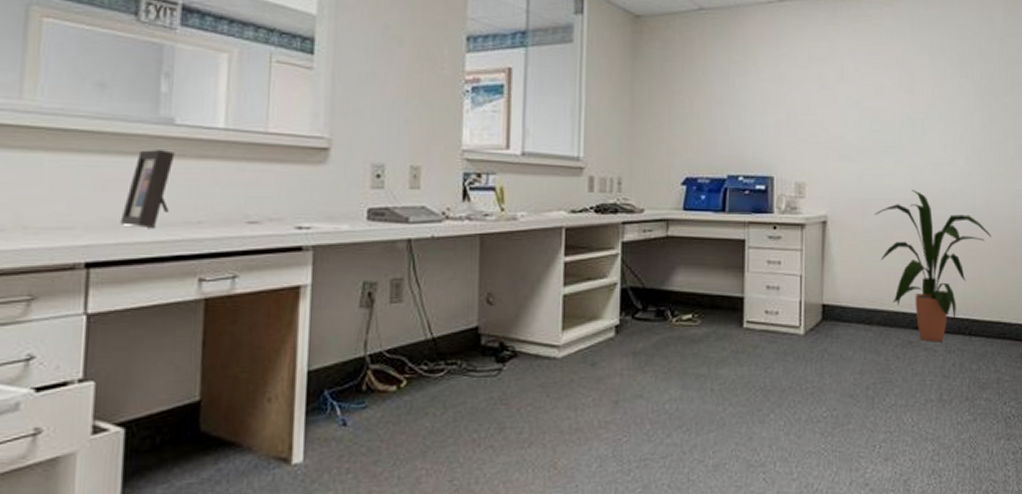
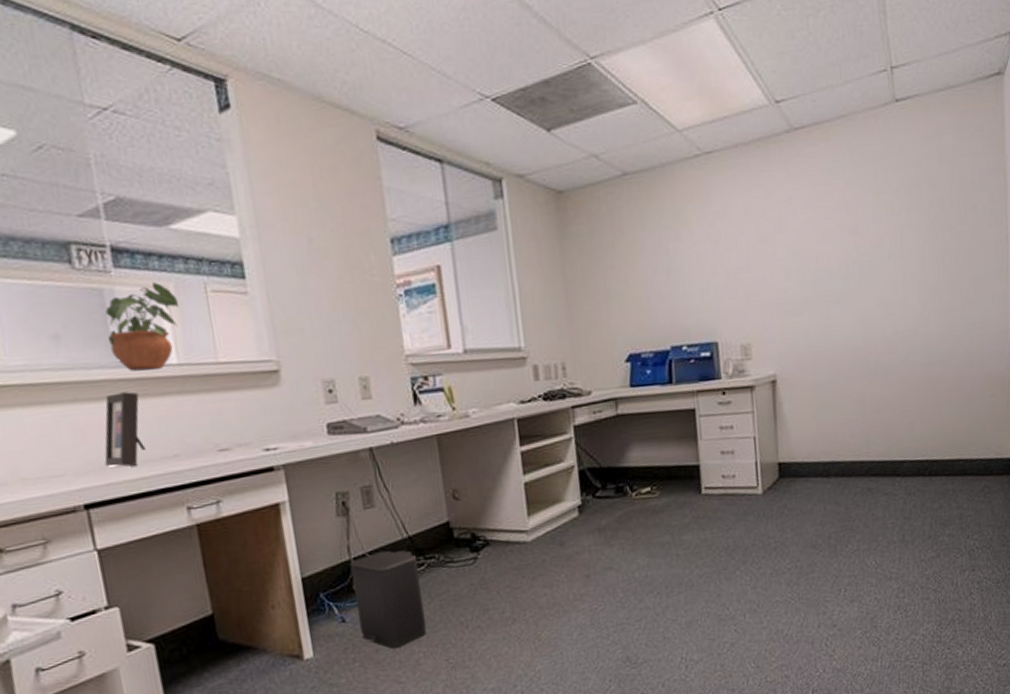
potted plant: none [157,44,240,132] -> present [105,281,180,372]
pedal bin: none [358,350,437,461] -> present [349,550,427,649]
house plant: present [874,190,992,342] -> none [824,337,949,487]

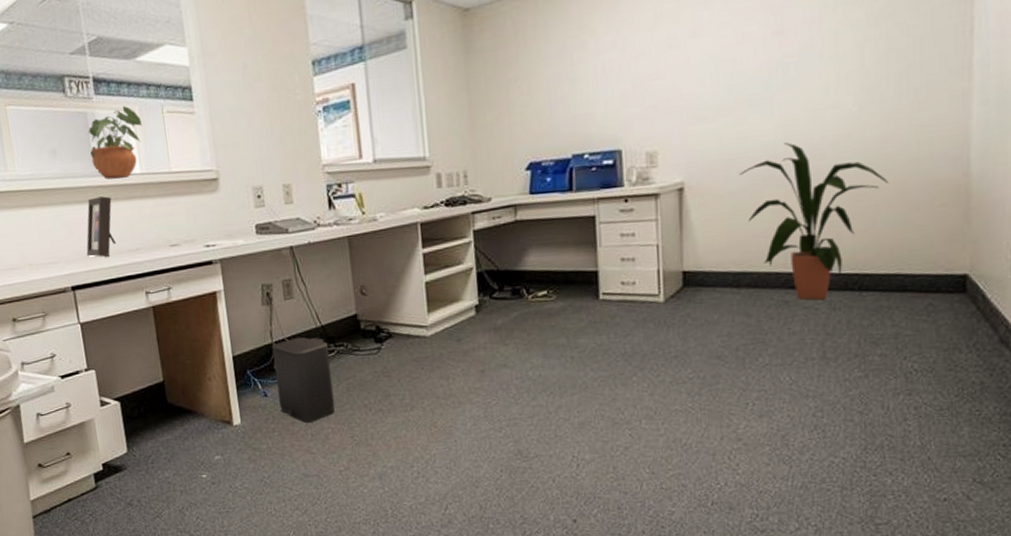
house plant: none [824,337,949,487] -> present [738,142,889,300]

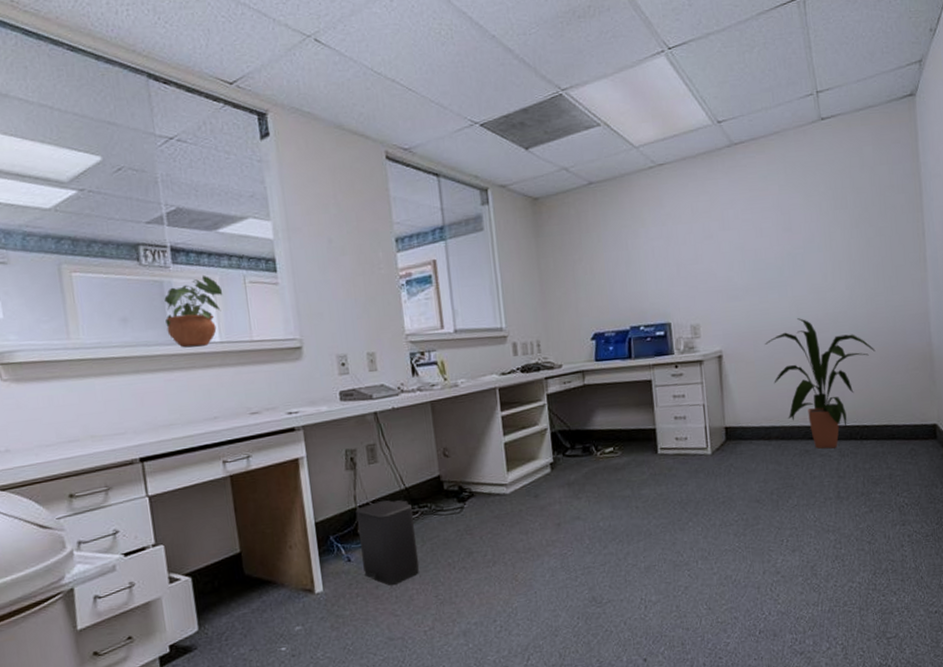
picture frame: present [86,196,117,257] -> none [158,364,192,427]

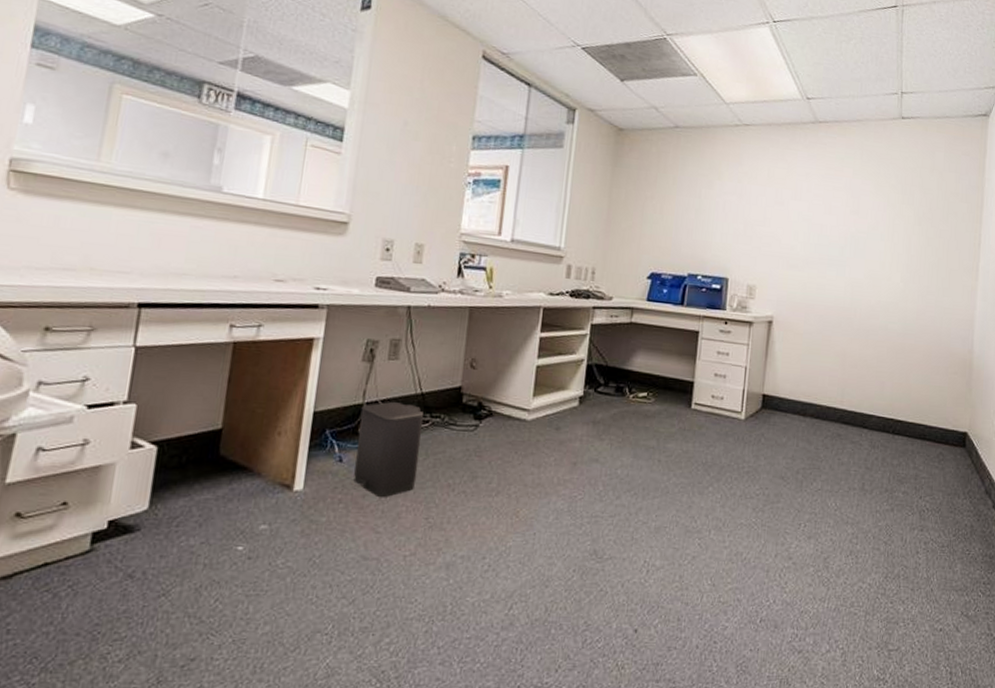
potted plant: present [164,275,223,348] -> none [208,127,281,201]
house plant: present [764,318,876,449] -> none [815,300,920,437]

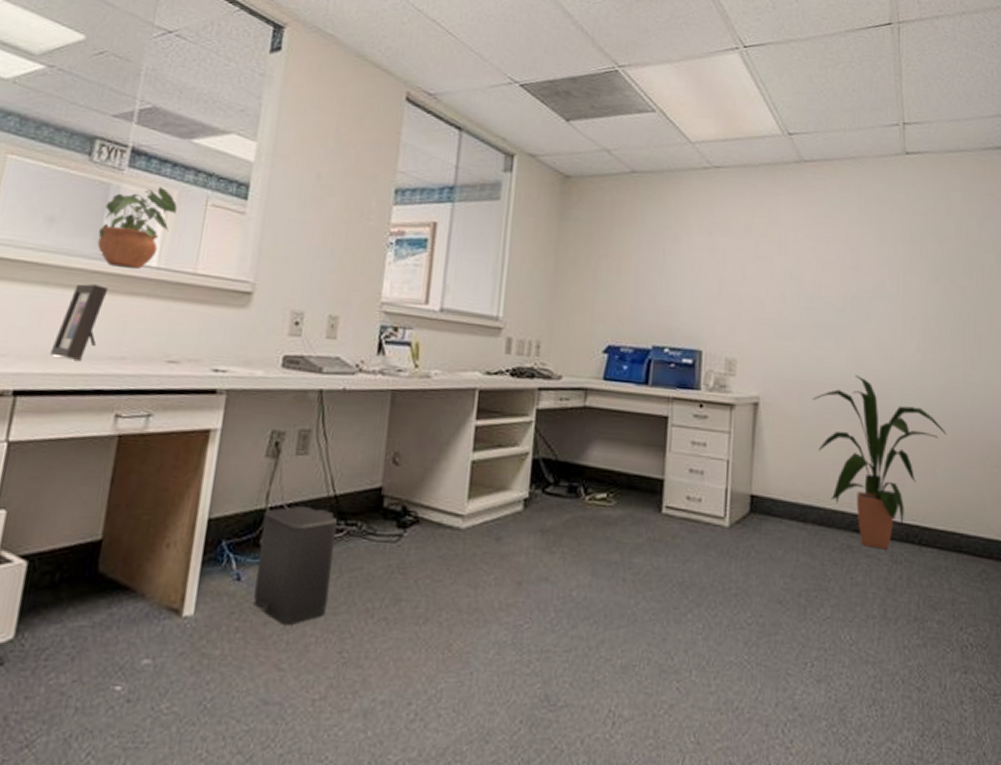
picture frame: none [170,212,220,278] -> present [50,284,109,360]
potted plant: none [208,127,281,201] -> present [97,186,178,270]
house plant: none [815,300,920,437] -> present [812,375,947,550]

